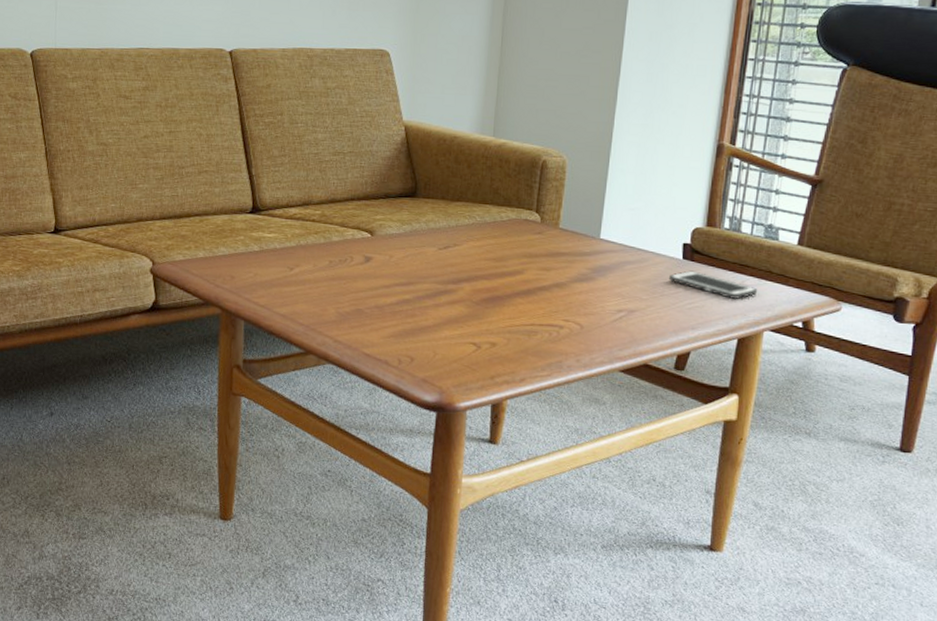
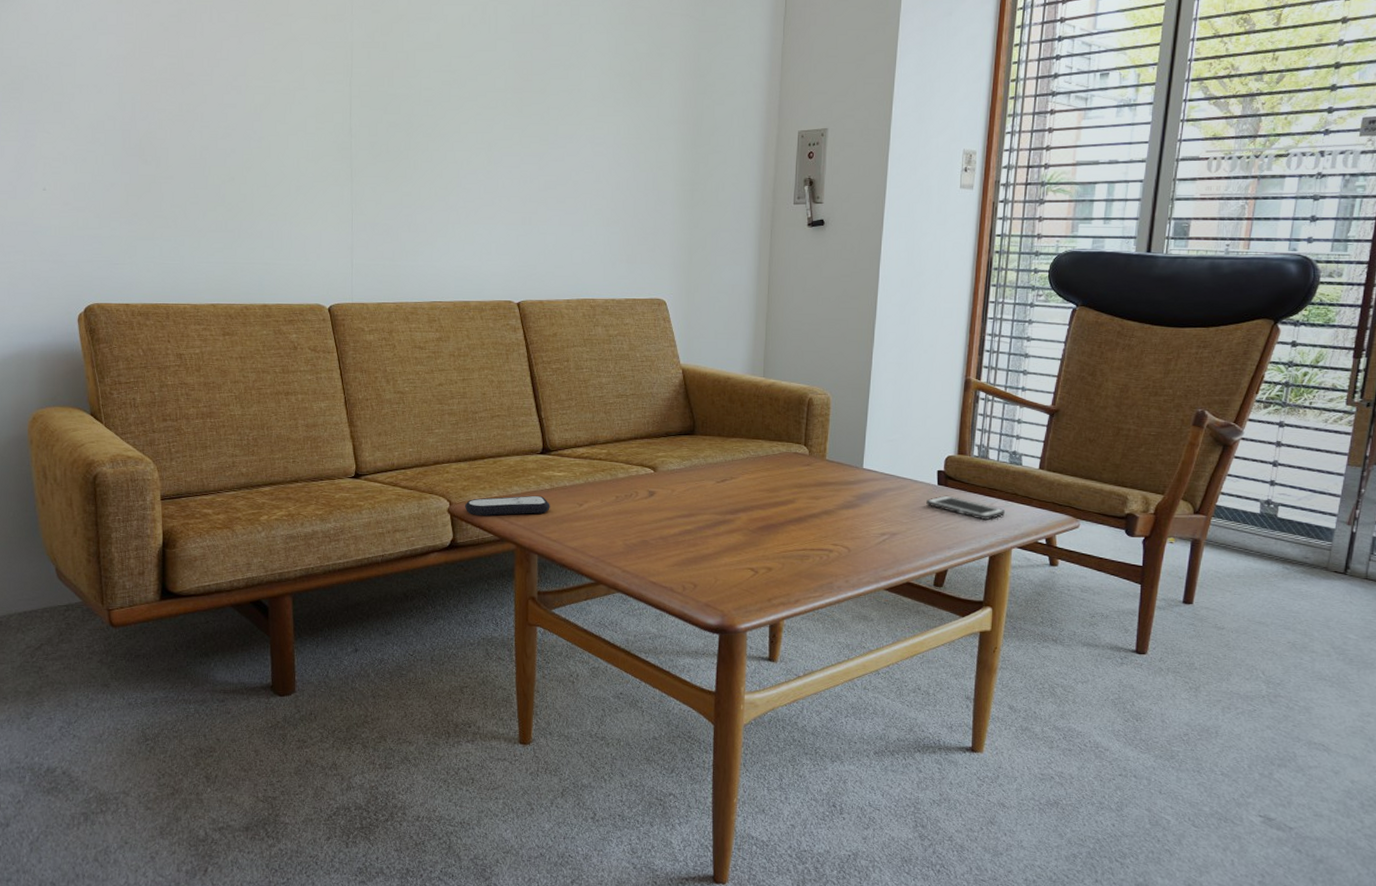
remote control: none [168,257,259,278] -> present [464,495,550,516]

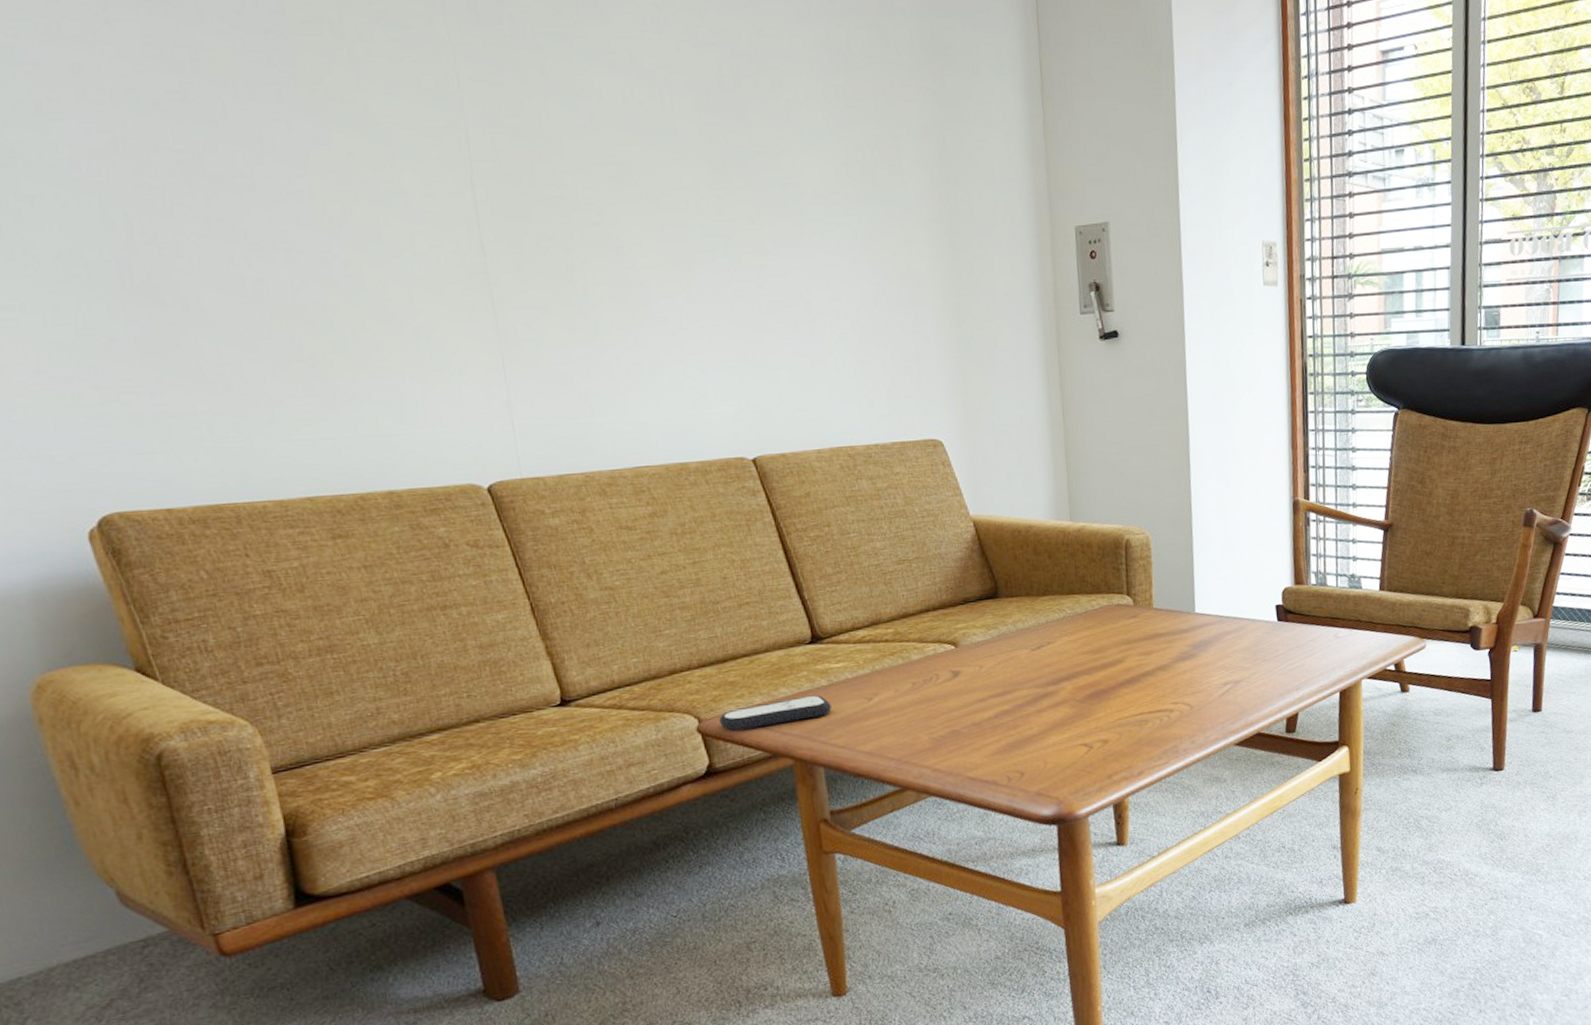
cell phone: present [926,495,1006,520] -> none [1267,631,1351,653]

